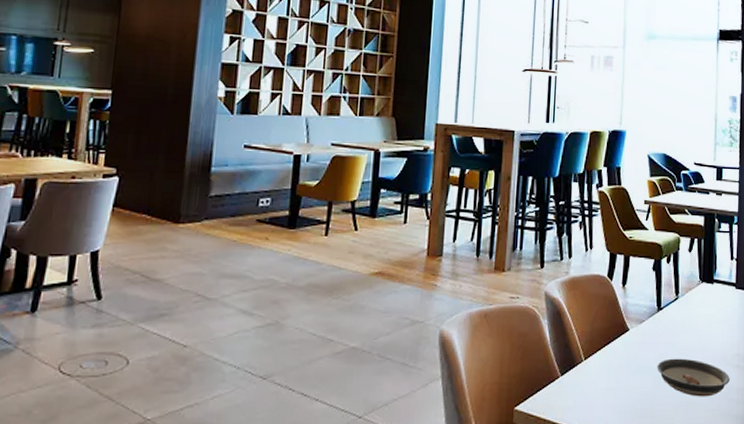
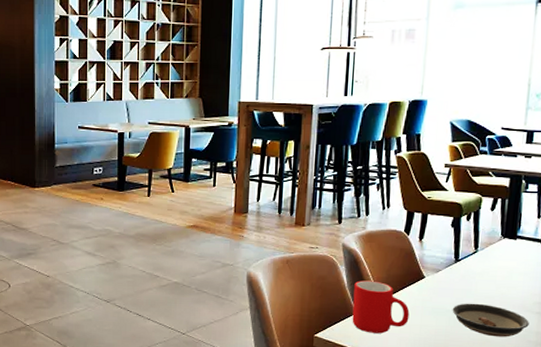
cup: none [555,336,615,401] -> present [352,280,410,334]

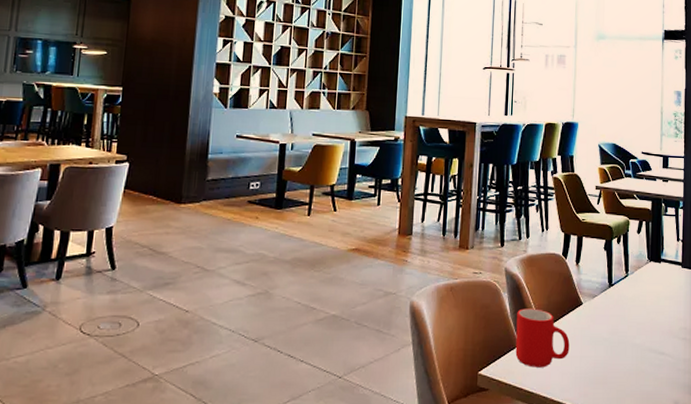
saucer: present [452,303,529,337] -> none [609,330,677,366]

